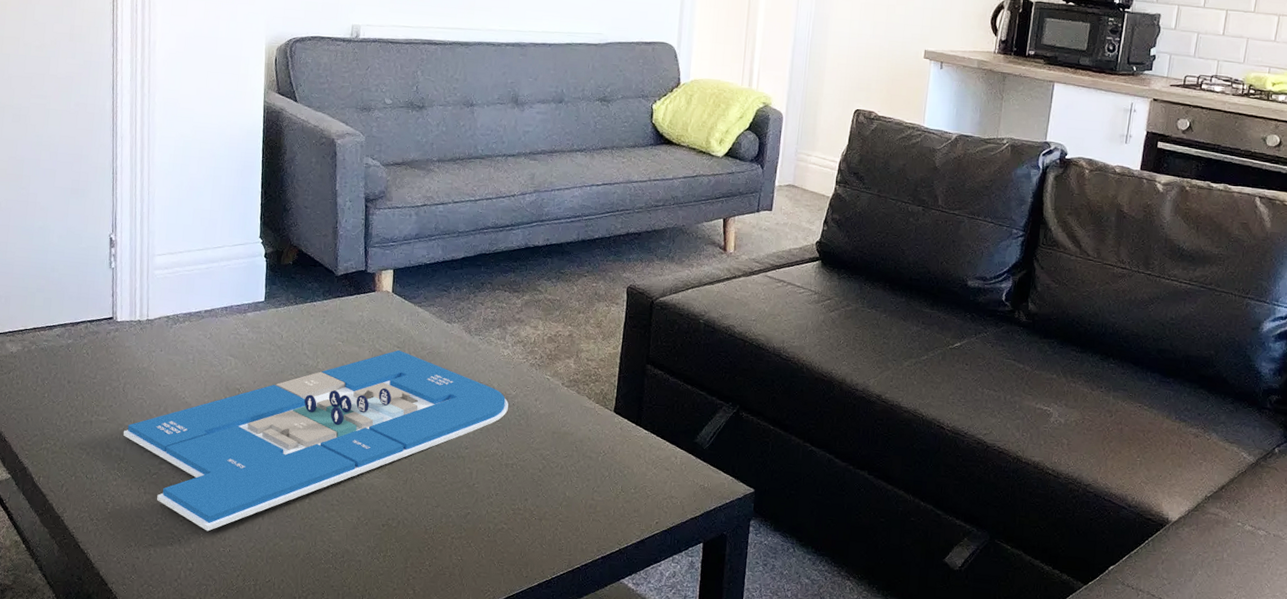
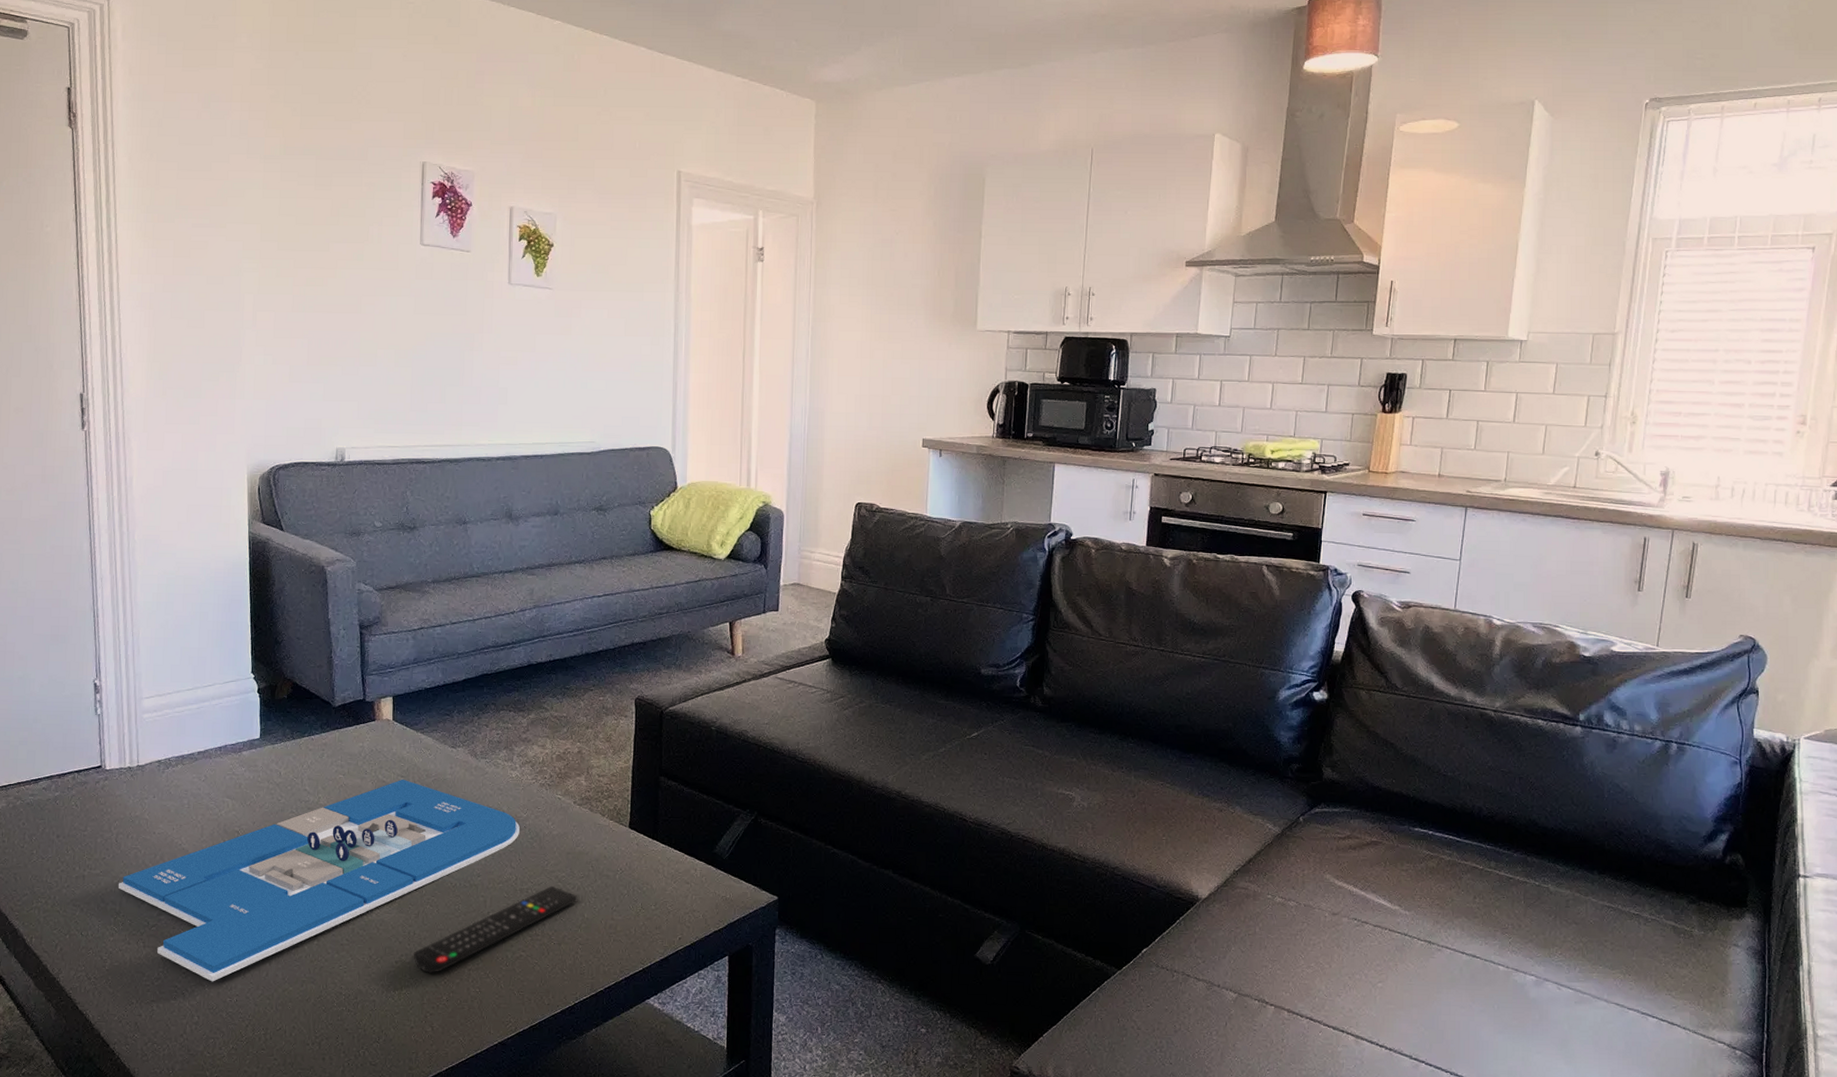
remote control: none [399,462,561,539] -> present [413,885,578,974]

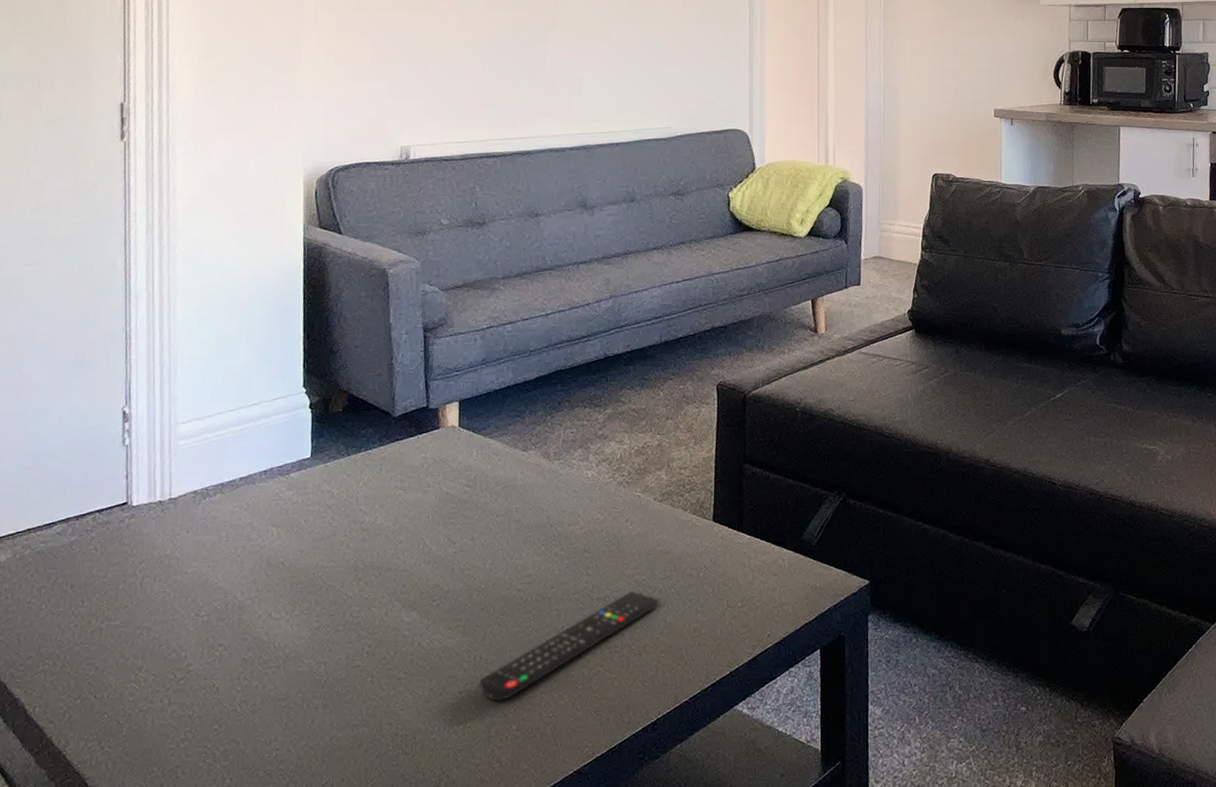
board game: present [118,779,520,982] -> none [141,489,596,737]

